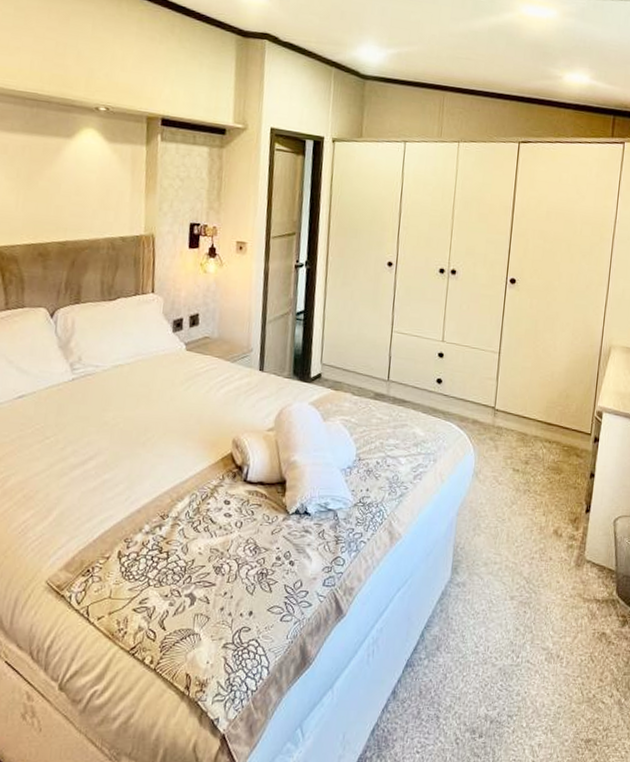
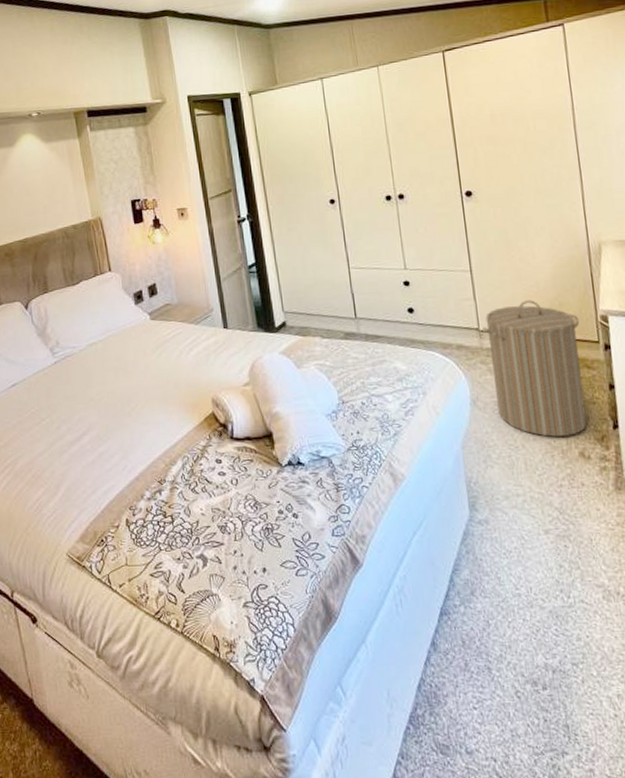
laundry hamper: none [495,387,580,515] -> present [482,300,588,437]

